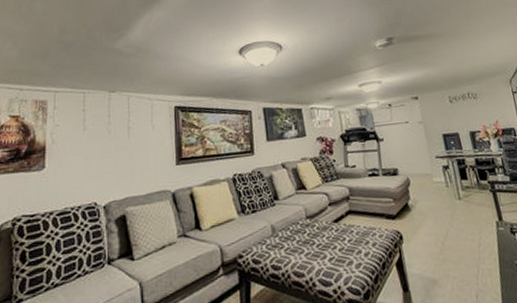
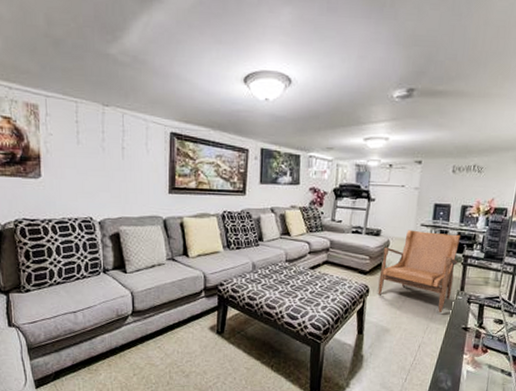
armchair: none [405,161,492,250] -> present [378,230,461,312]

